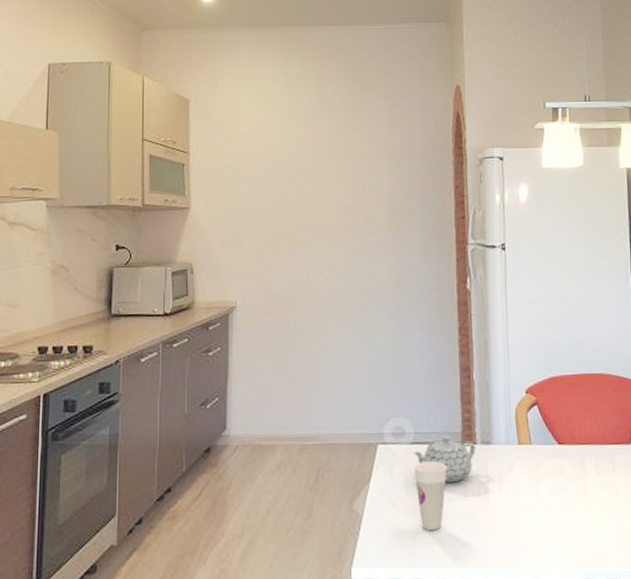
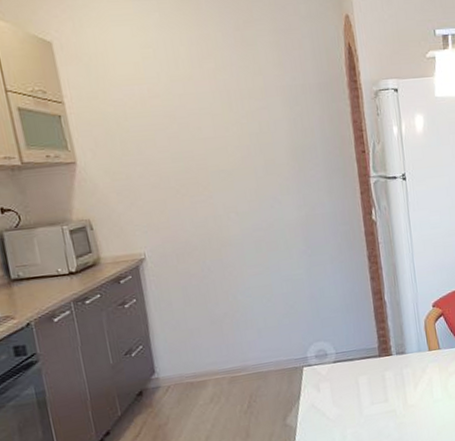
teapot: present [412,435,476,483] -> none [336,351,392,391]
cup: present [413,461,447,531] -> none [337,374,368,431]

